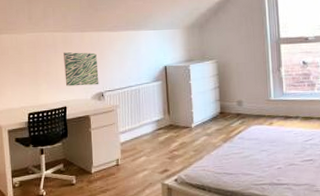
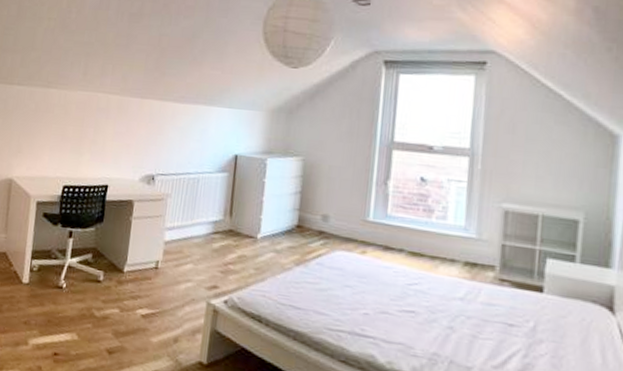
wall art: present [64,52,99,87] -> none [112,120,155,166]

